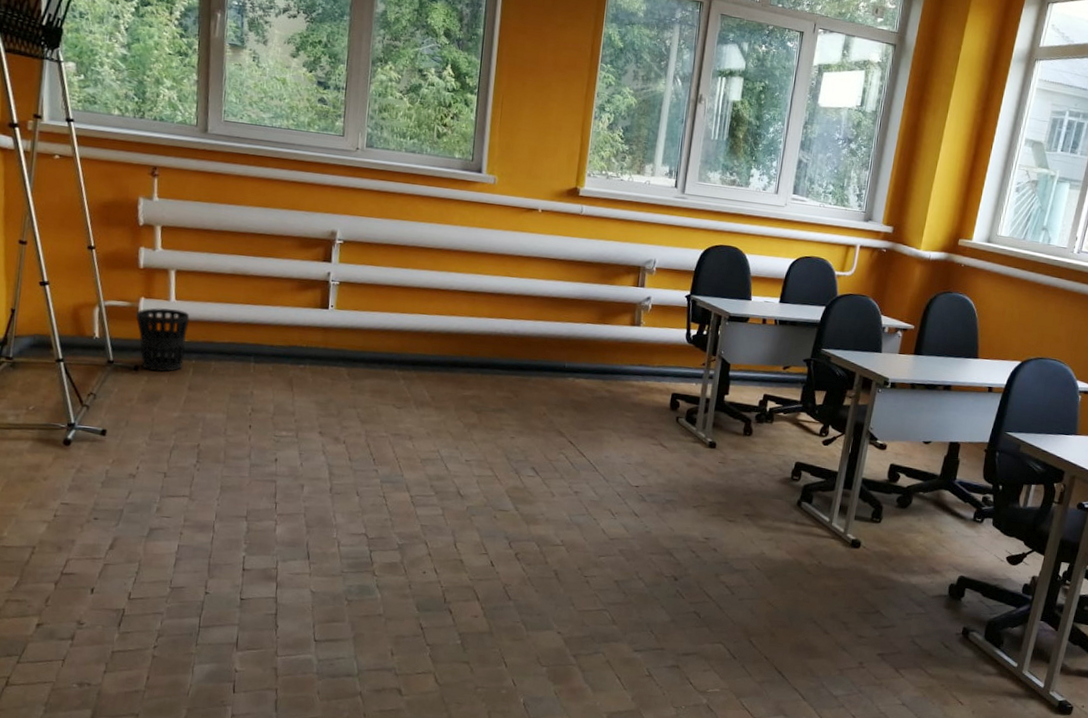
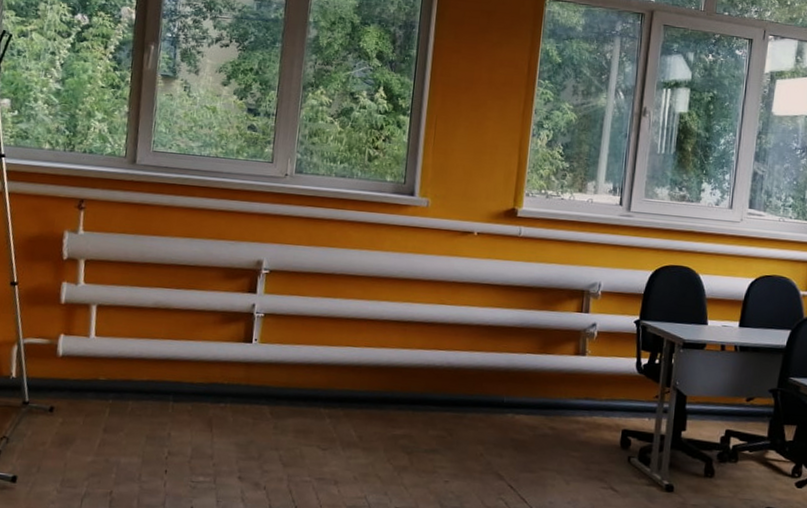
wastebasket: present [136,308,190,372] -> none [54,345,109,413]

